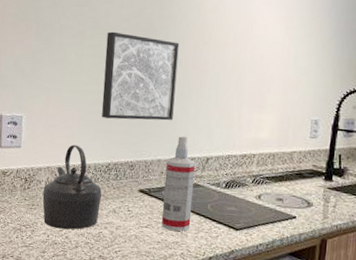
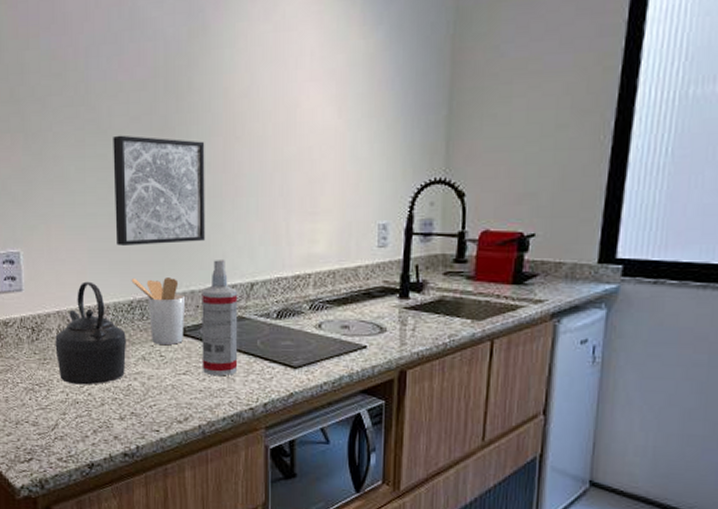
utensil holder: none [110,145,153,202] -> present [131,277,186,345]

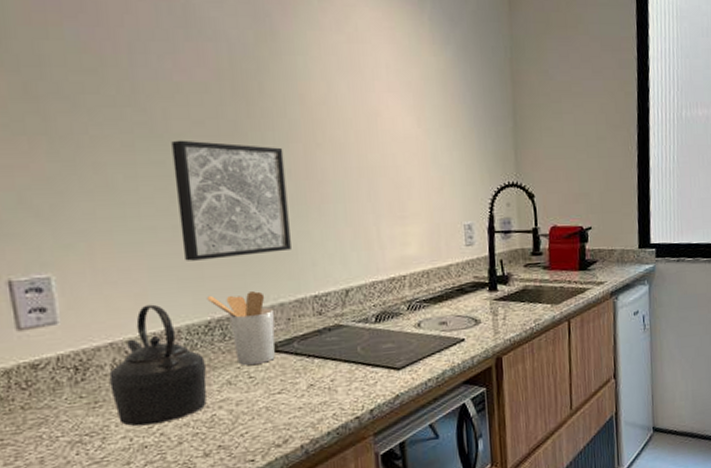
spray bottle: present [202,259,238,376] -> none [292,267,339,390]

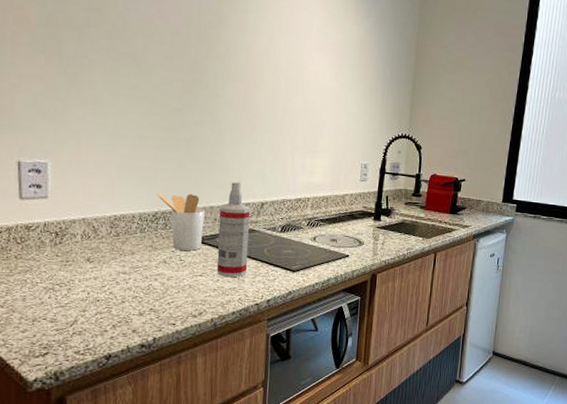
kettle: present [109,304,207,427] -> none [79,193,149,285]
wall art: present [171,140,291,261] -> none [144,70,229,166]
spray bottle: none [292,267,339,390] -> present [216,181,250,278]

